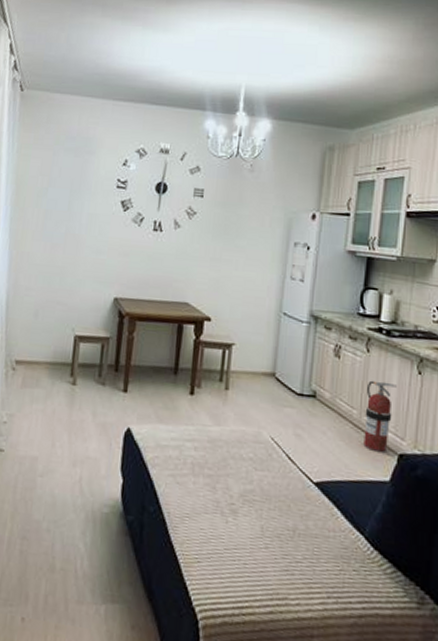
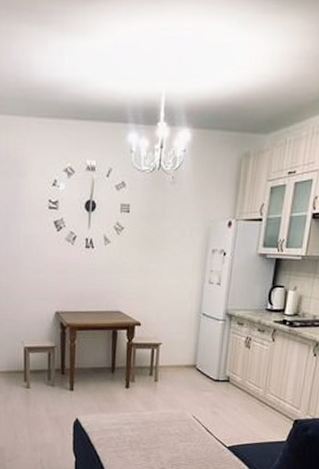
fire extinguisher: present [363,380,397,452] -> none [267,364,296,420]

